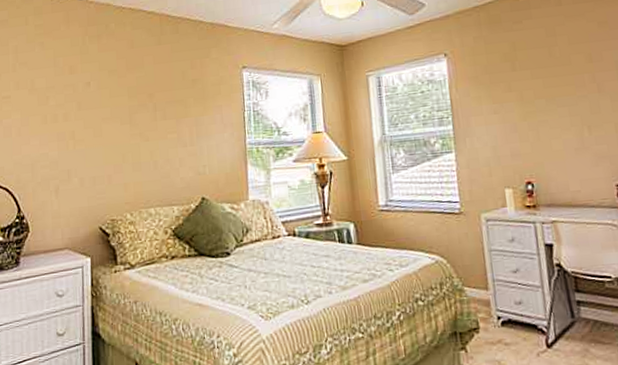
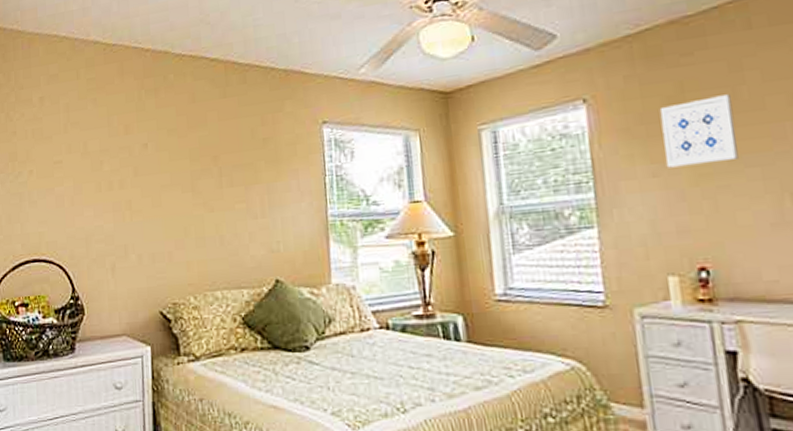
wall art: none [499,53,553,107] -> present [659,94,739,168]

